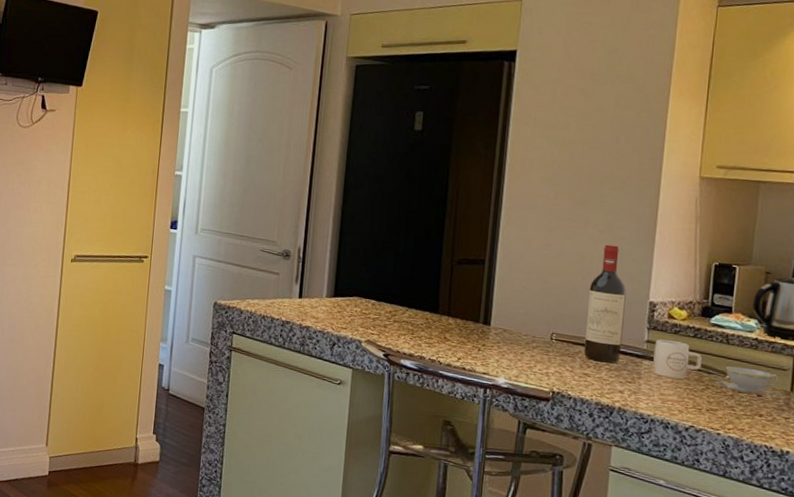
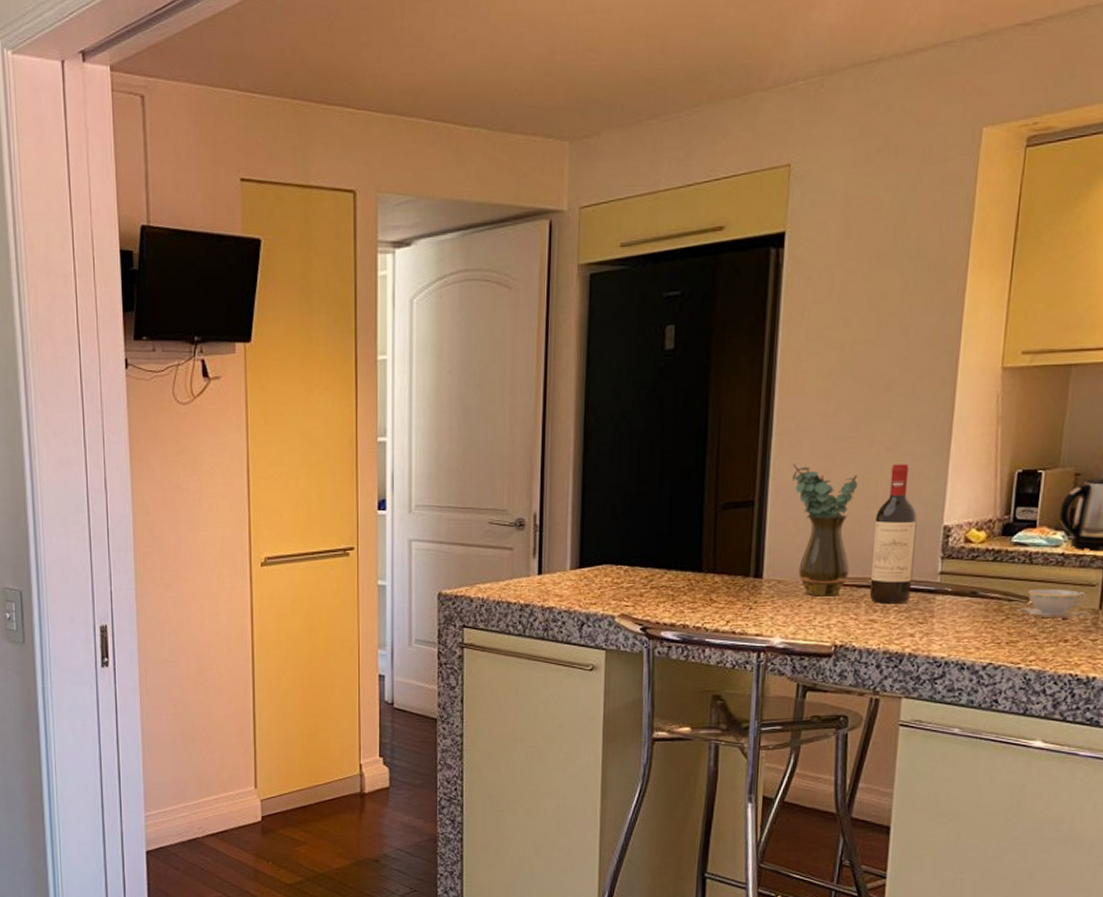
vase: none [518,233,575,349] -> present [792,463,858,597]
mug: present [653,339,702,380] -> none [947,567,1002,613]

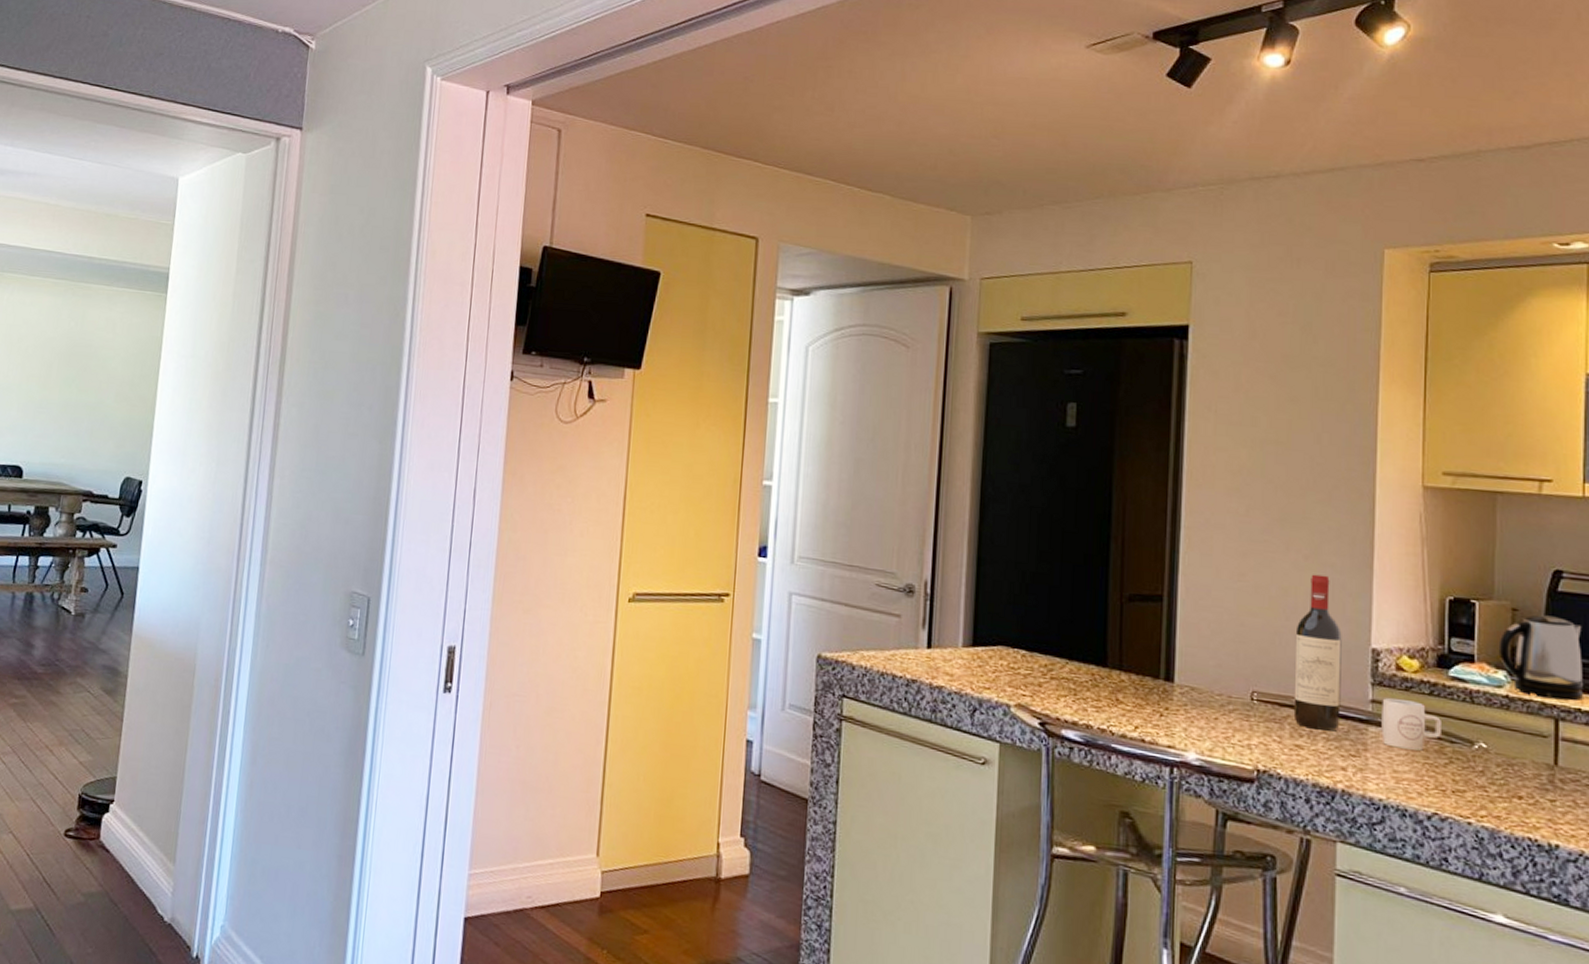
vase: present [792,463,858,597] -> none [1203,560,1275,713]
mug: none [947,567,1002,613] -> present [1381,698,1441,752]
teacup: present [1015,588,1091,619] -> none [1459,732,1546,772]

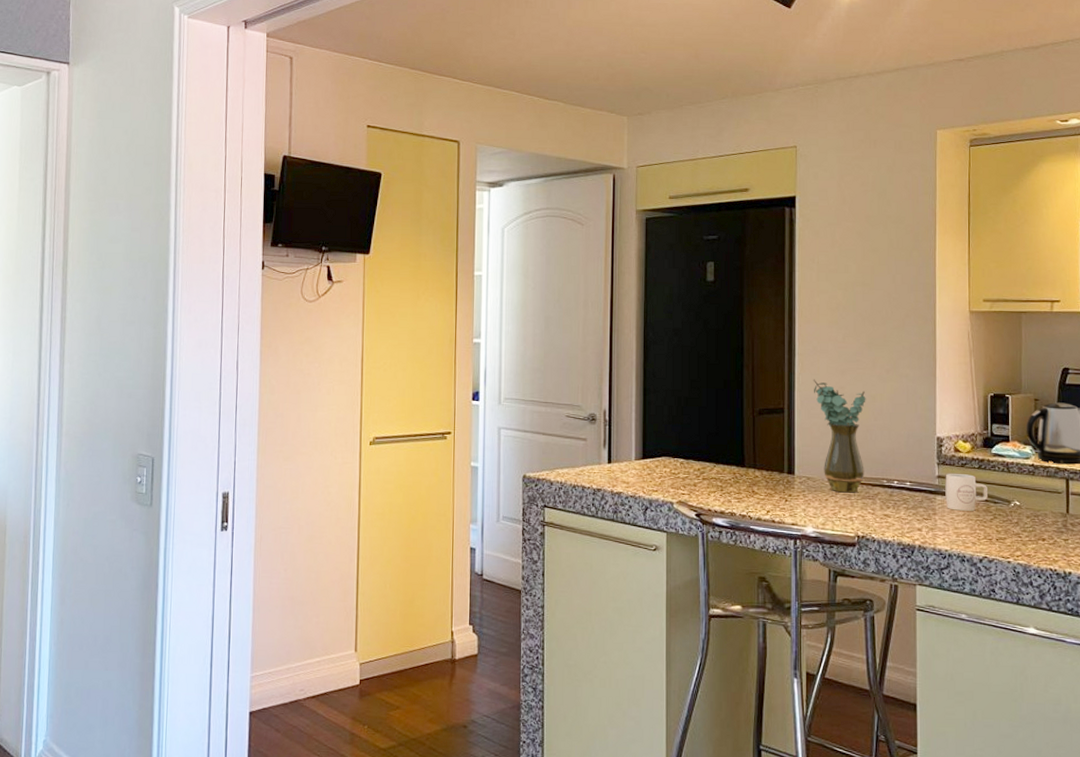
vase: none [1203,560,1275,713] -> present [813,379,866,493]
wine bottle: present [1293,574,1342,731] -> none [881,384,916,502]

